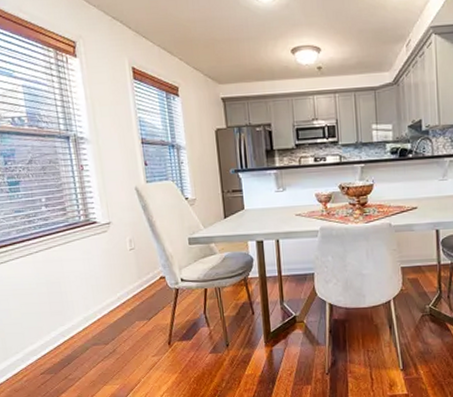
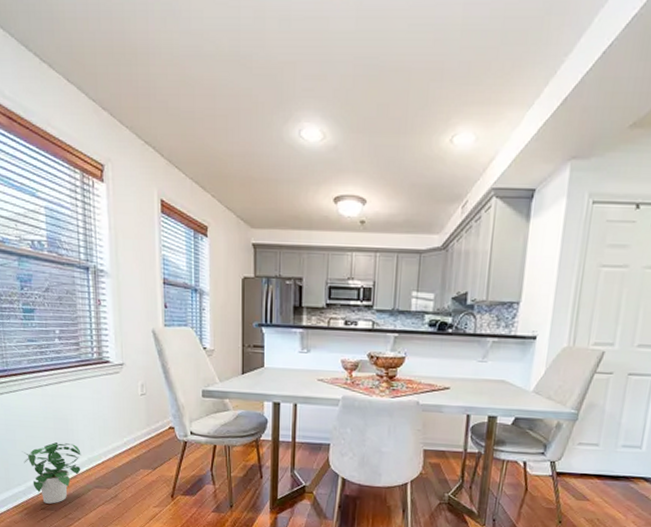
potted plant: none [17,305,78,368] -> present [22,442,81,504]

